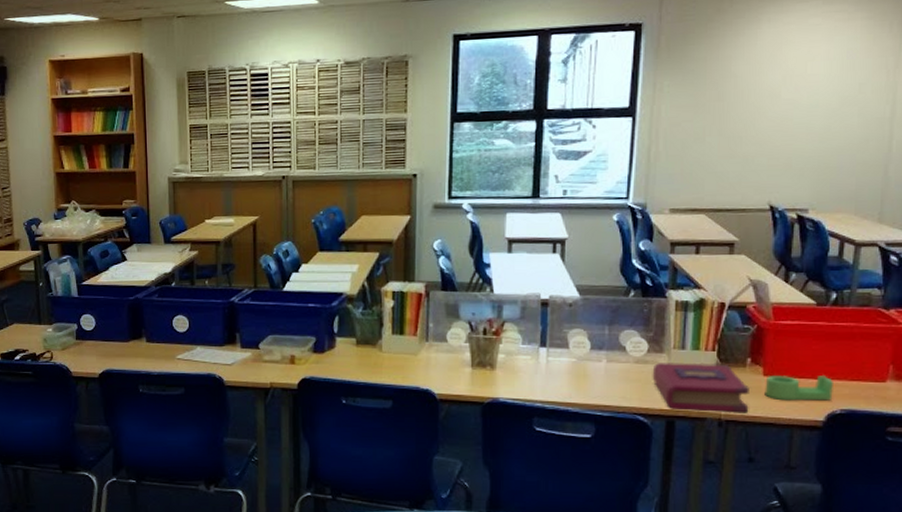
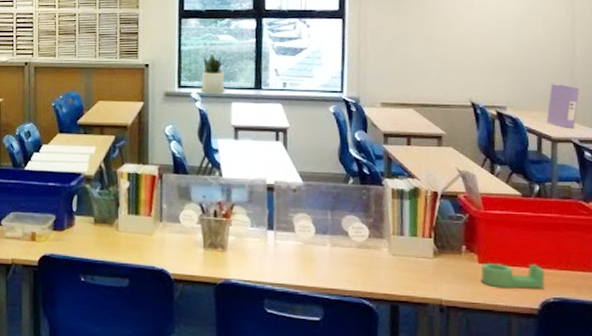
planter: none [472,161,501,206] -> present [200,54,226,95]
book: present [652,363,749,413] -> none [374,248,468,300]
binder: none [851,182,892,232] -> present [546,84,580,129]

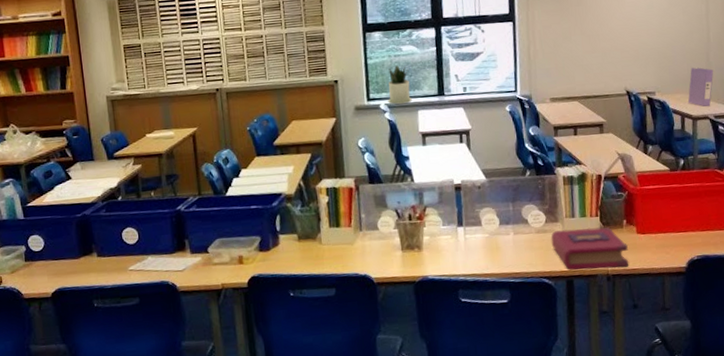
book: none [374,248,468,300] -> present [551,226,629,270]
tape dispenser: present [481,263,545,289] -> none [639,229,690,254]

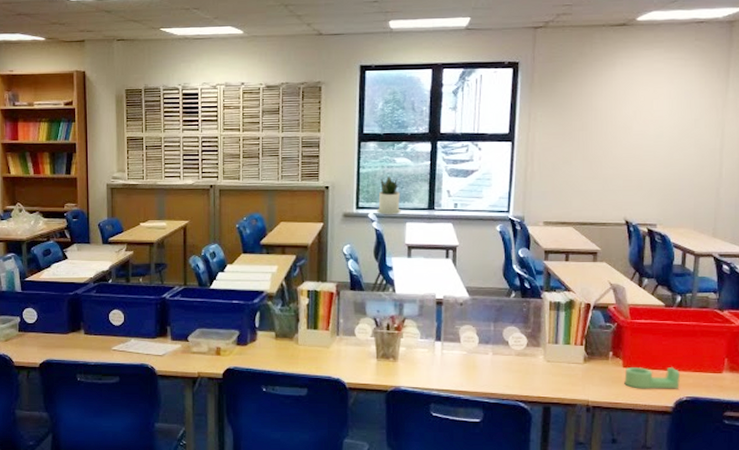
book: present [551,226,629,270] -> none [531,356,612,400]
tape dispenser: none [639,229,690,254] -> present [624,367,680,389]
binder: present [687,67,714,107] -> none [691,203,723,245]

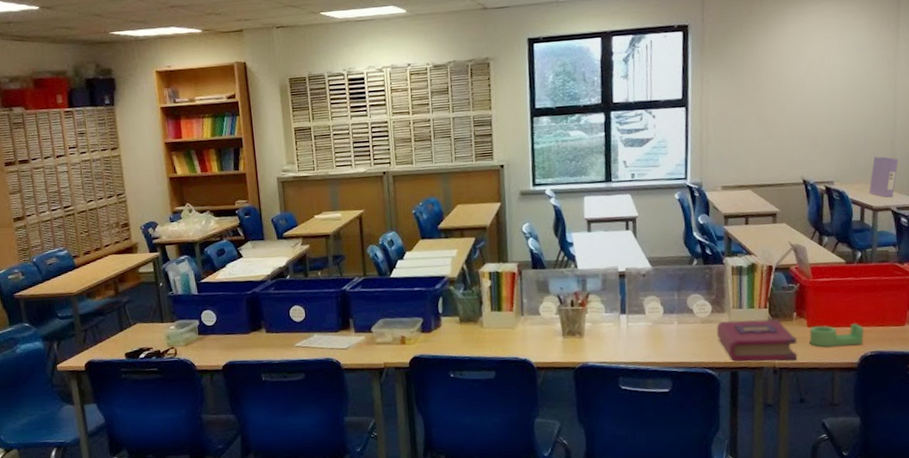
planter: present [377,177,401,215] -> none [554,151,579,191]
book: none [531,356,612,400] -> present [716,318,798,362]
binder: none [691,203,723,245] -> present [868,156,899,198]

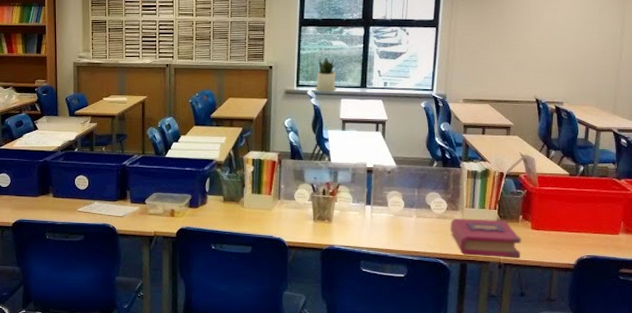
planter: none [554,151,579,191] -> present [315,58,337,92]
tape dispenser: present [809,323,864,348] -> none [532,229,581,249]
binder: present [868,156,899,198] -> none [593,83,622,121]

